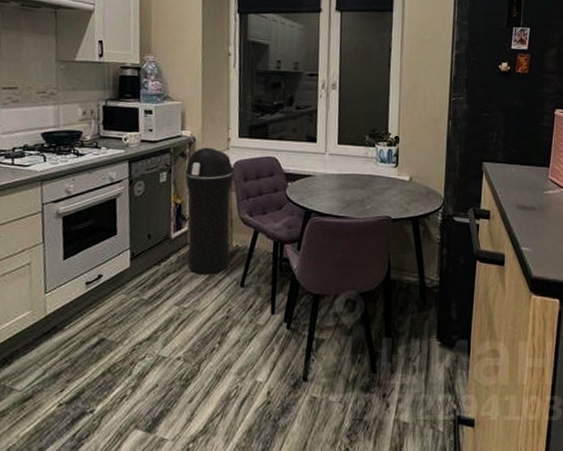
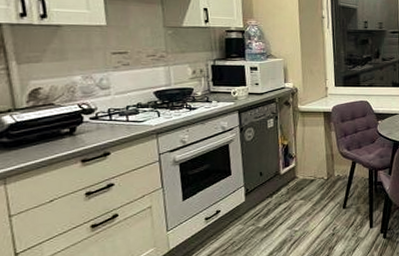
trash can: present [185,147,233,275] -> none [290,96,333,202]

